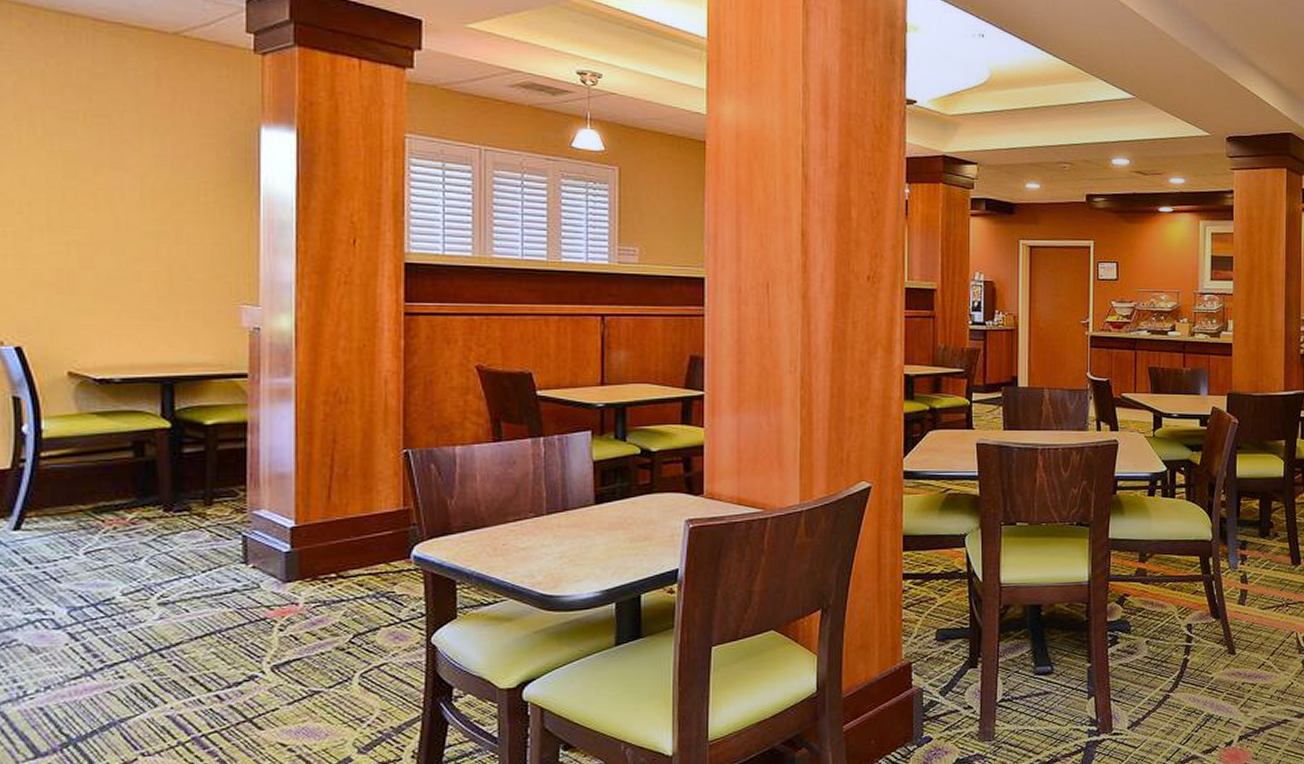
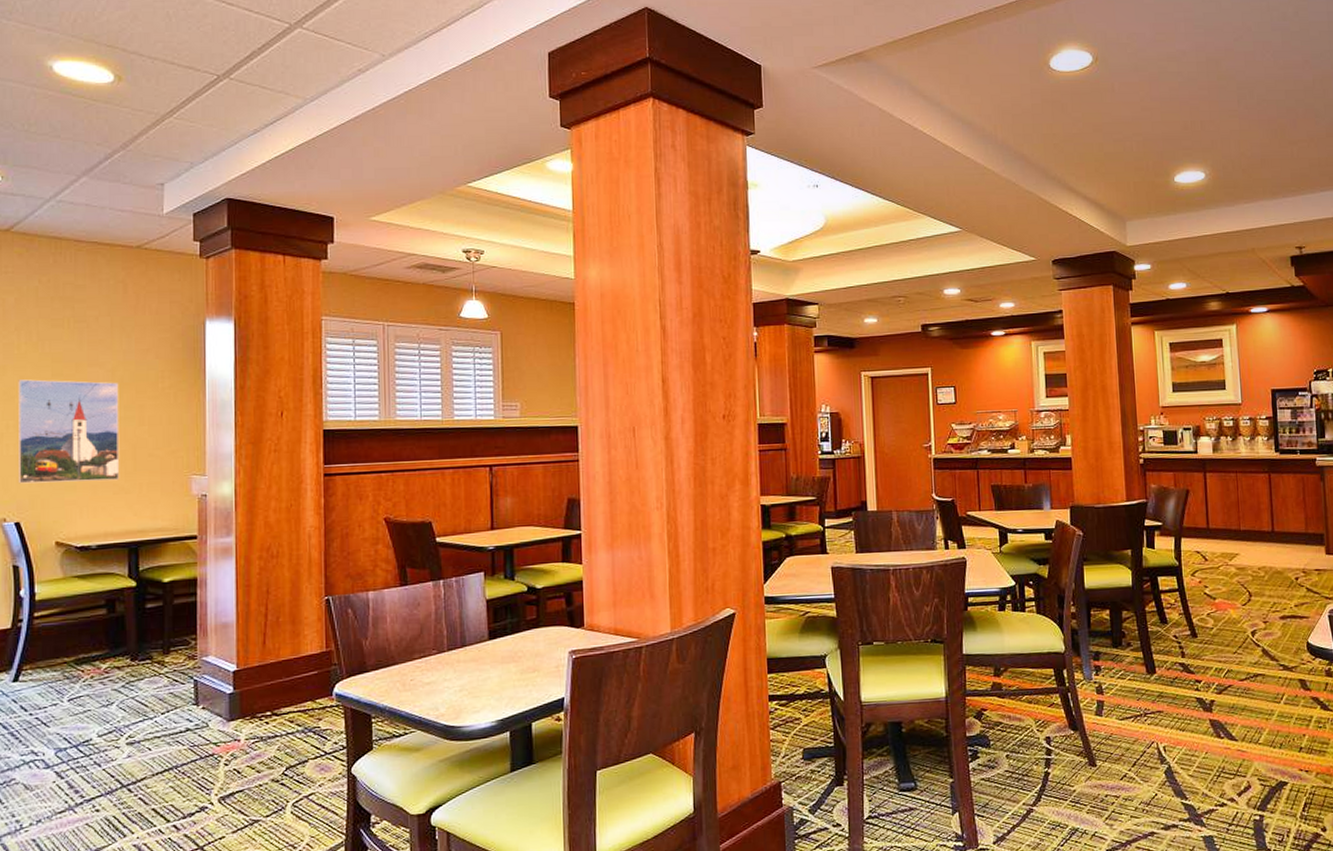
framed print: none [18,180,151,306] -> present [17,379,120,484]

